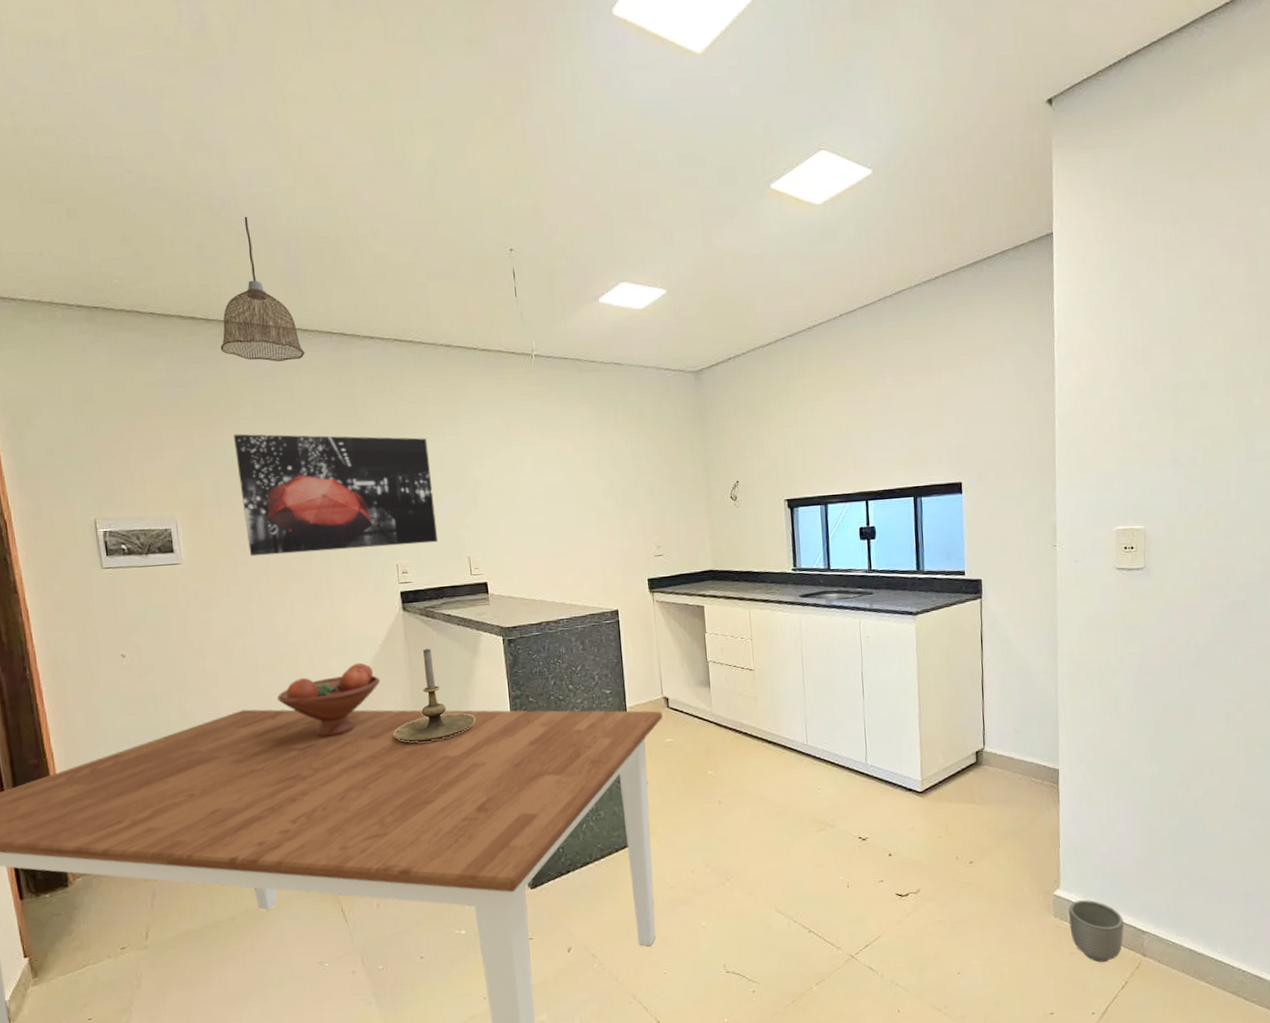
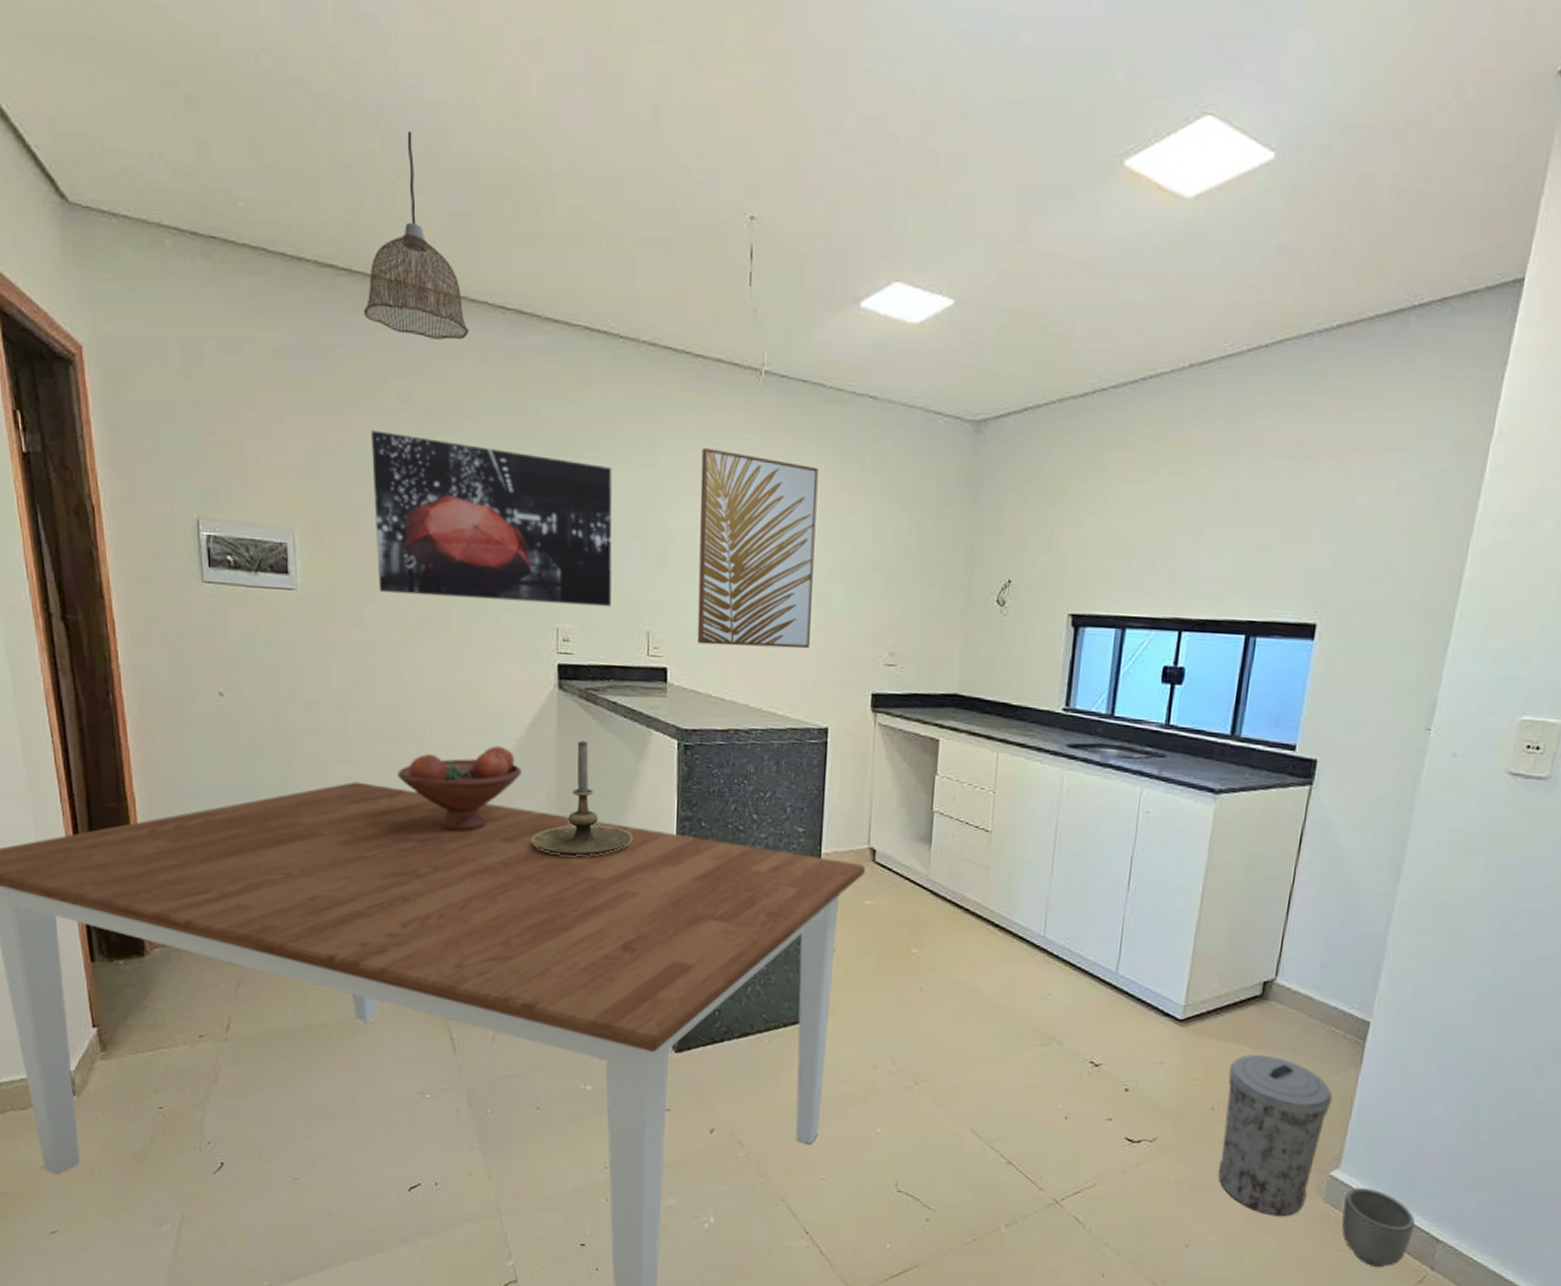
wall art: none [494,415,595,560] -> present [697,448,819,649]
trash can: none [963,808,1044,936] -> present [1218,1054,1333,1217]

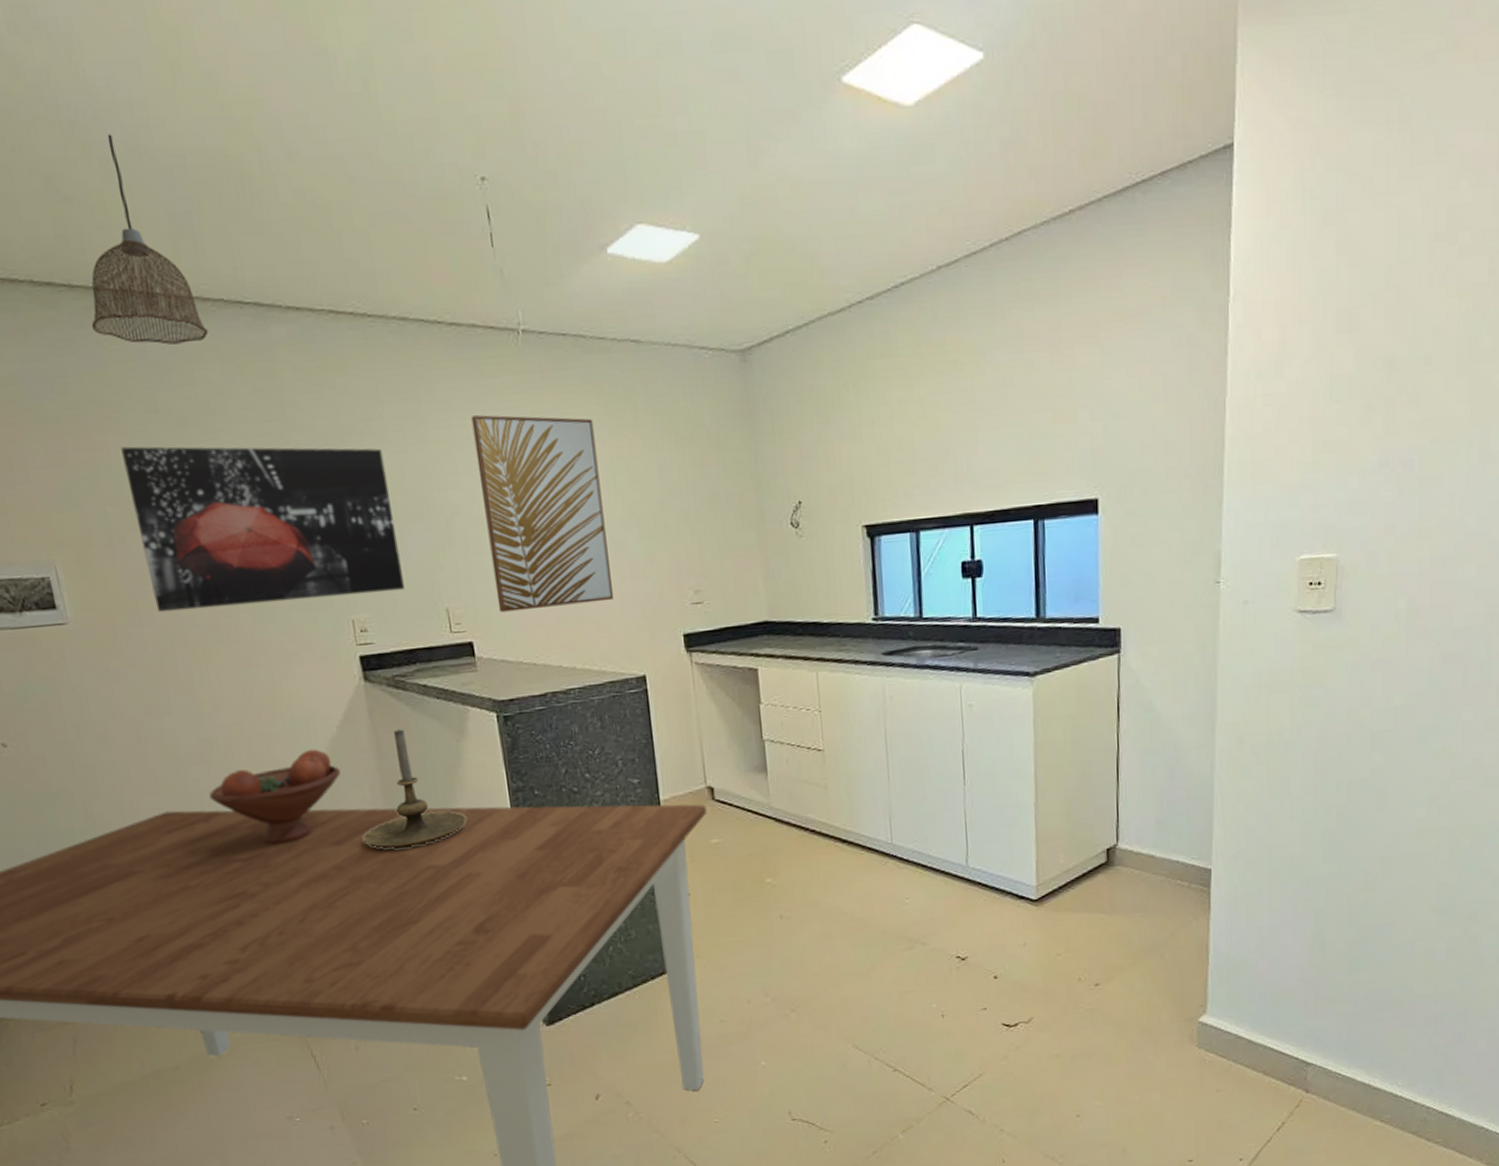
trash can: present [1218,1054,1333,1217] -> none [1088,918,1189,1071]
planter: present [1341,1187,1415,1267] -> none [1216,1026,1285,1100]

